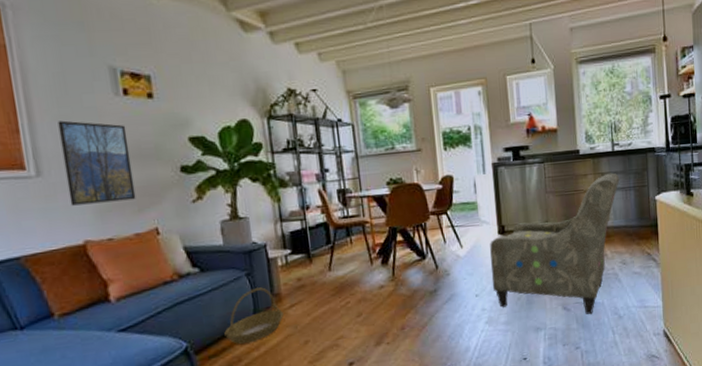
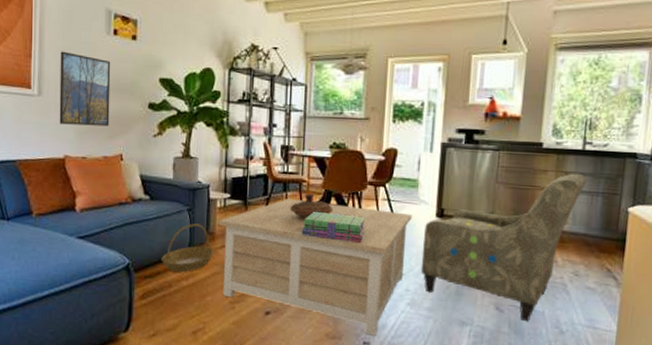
coffee table: none [283,236,478,361] -> present [219,199,412,336]
decorative bowl: none [356,233,401,261] -> present [289,193,334,219]
stack of books: none [372,247,436,278] -> present [301,211,366,242]

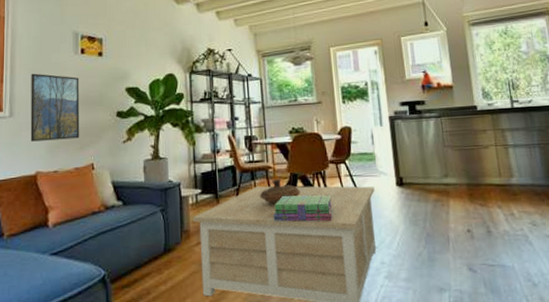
basket: present [161,223,214,272] -> none [137,223,190,277]
armchair: present [420,173,587,322] -> none [388,129,522,279]

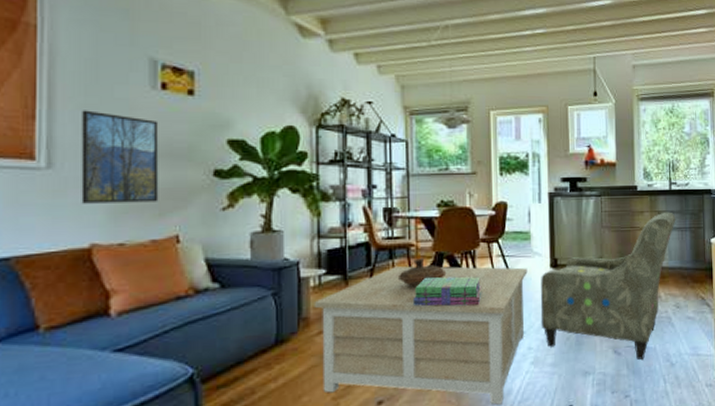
armchair: none [388,129,522,279] -> present [540,211,676,361]

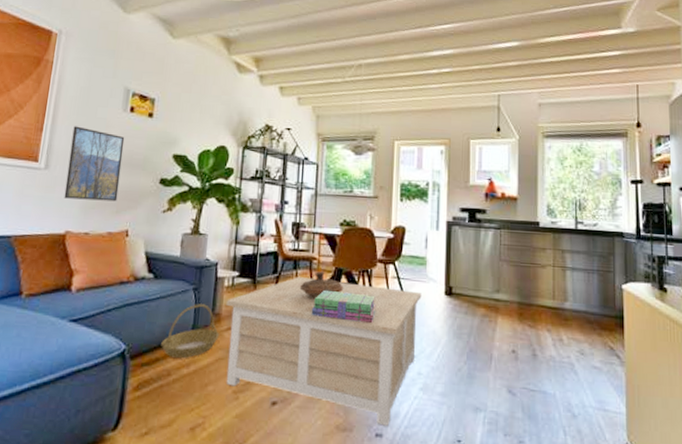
basket: none [239,309,309,373] -> present [161,304,219,358]
armchair: present [540,211,676,361] -> none [432,251,582,406]

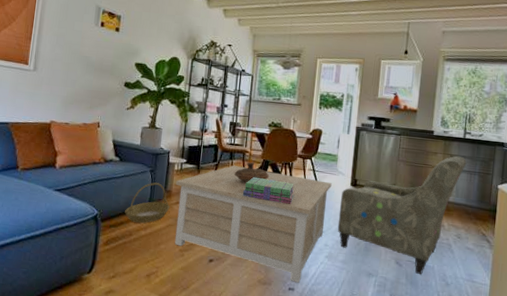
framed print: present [64,126,125,202] -> none [49,36,97,99]
armchair: none [432,251,582,406] -> present [337,156,467,275]

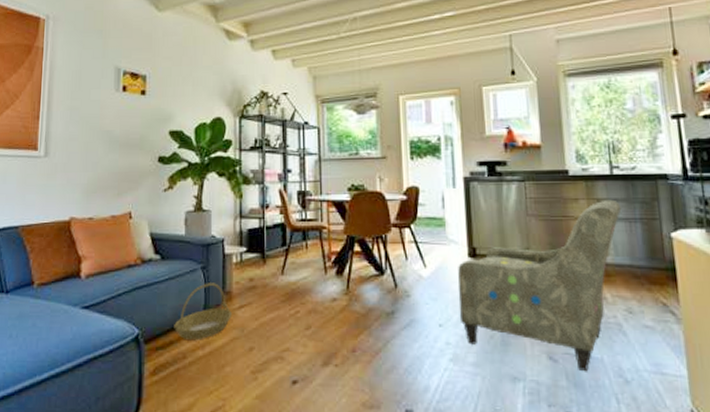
coffee table: present [174,165,332,283] -> none [236,248,443,401]
decorative bowl: present [234,162,270,183] -> none [310,241,358,270]
stack of books: present [242,176,295,204] -> none [325,259,395,292]

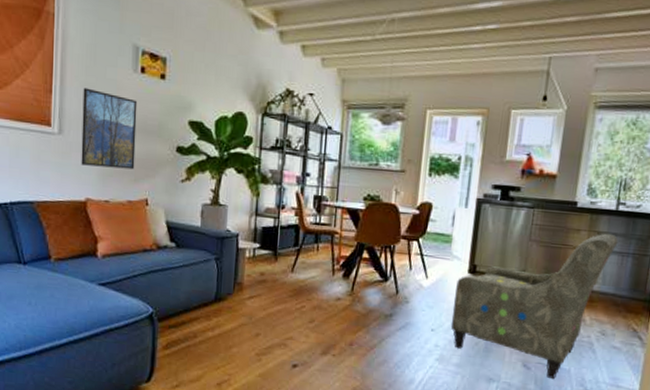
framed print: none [65,110,120,185] -> present [81,87,138,170]
basket: present [174,283,232,339] -> none [186,273,242,322]

